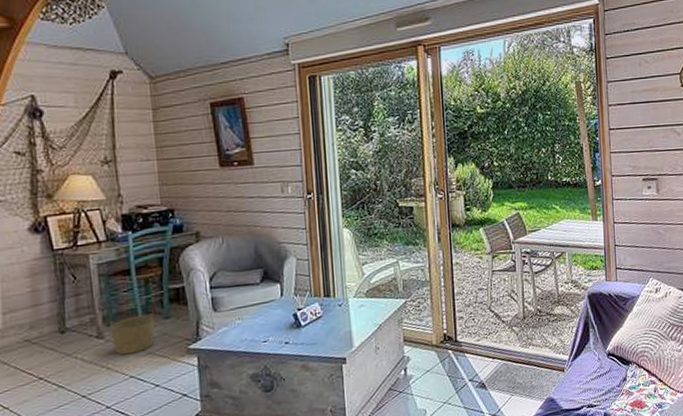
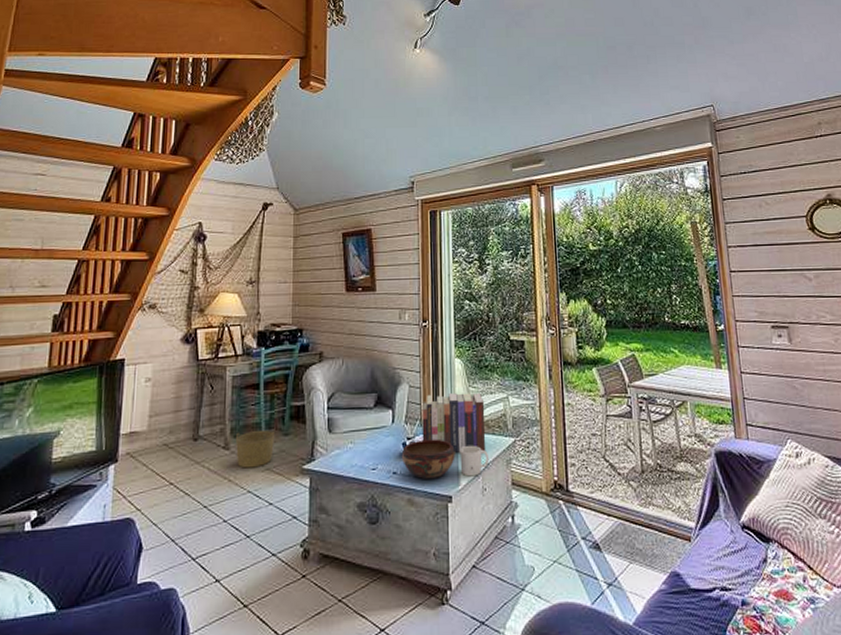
decorative bowl: none [292,306,348,346] -> present [401,439,455,480]
books: none [311,259,378,319] -> present [421,392,486,453]
mug: none [351,309,382,339] -> present [459,445,490,477]

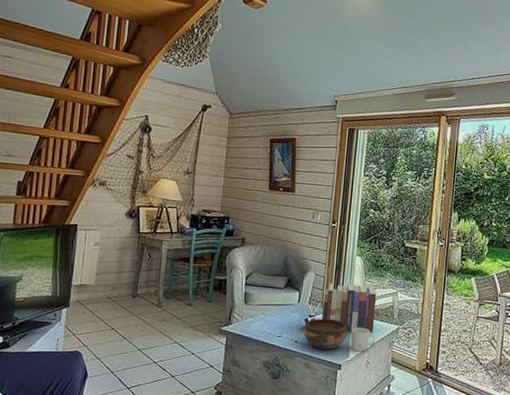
basket: present [235,430,276,469] -> none [166,294,201,325]

